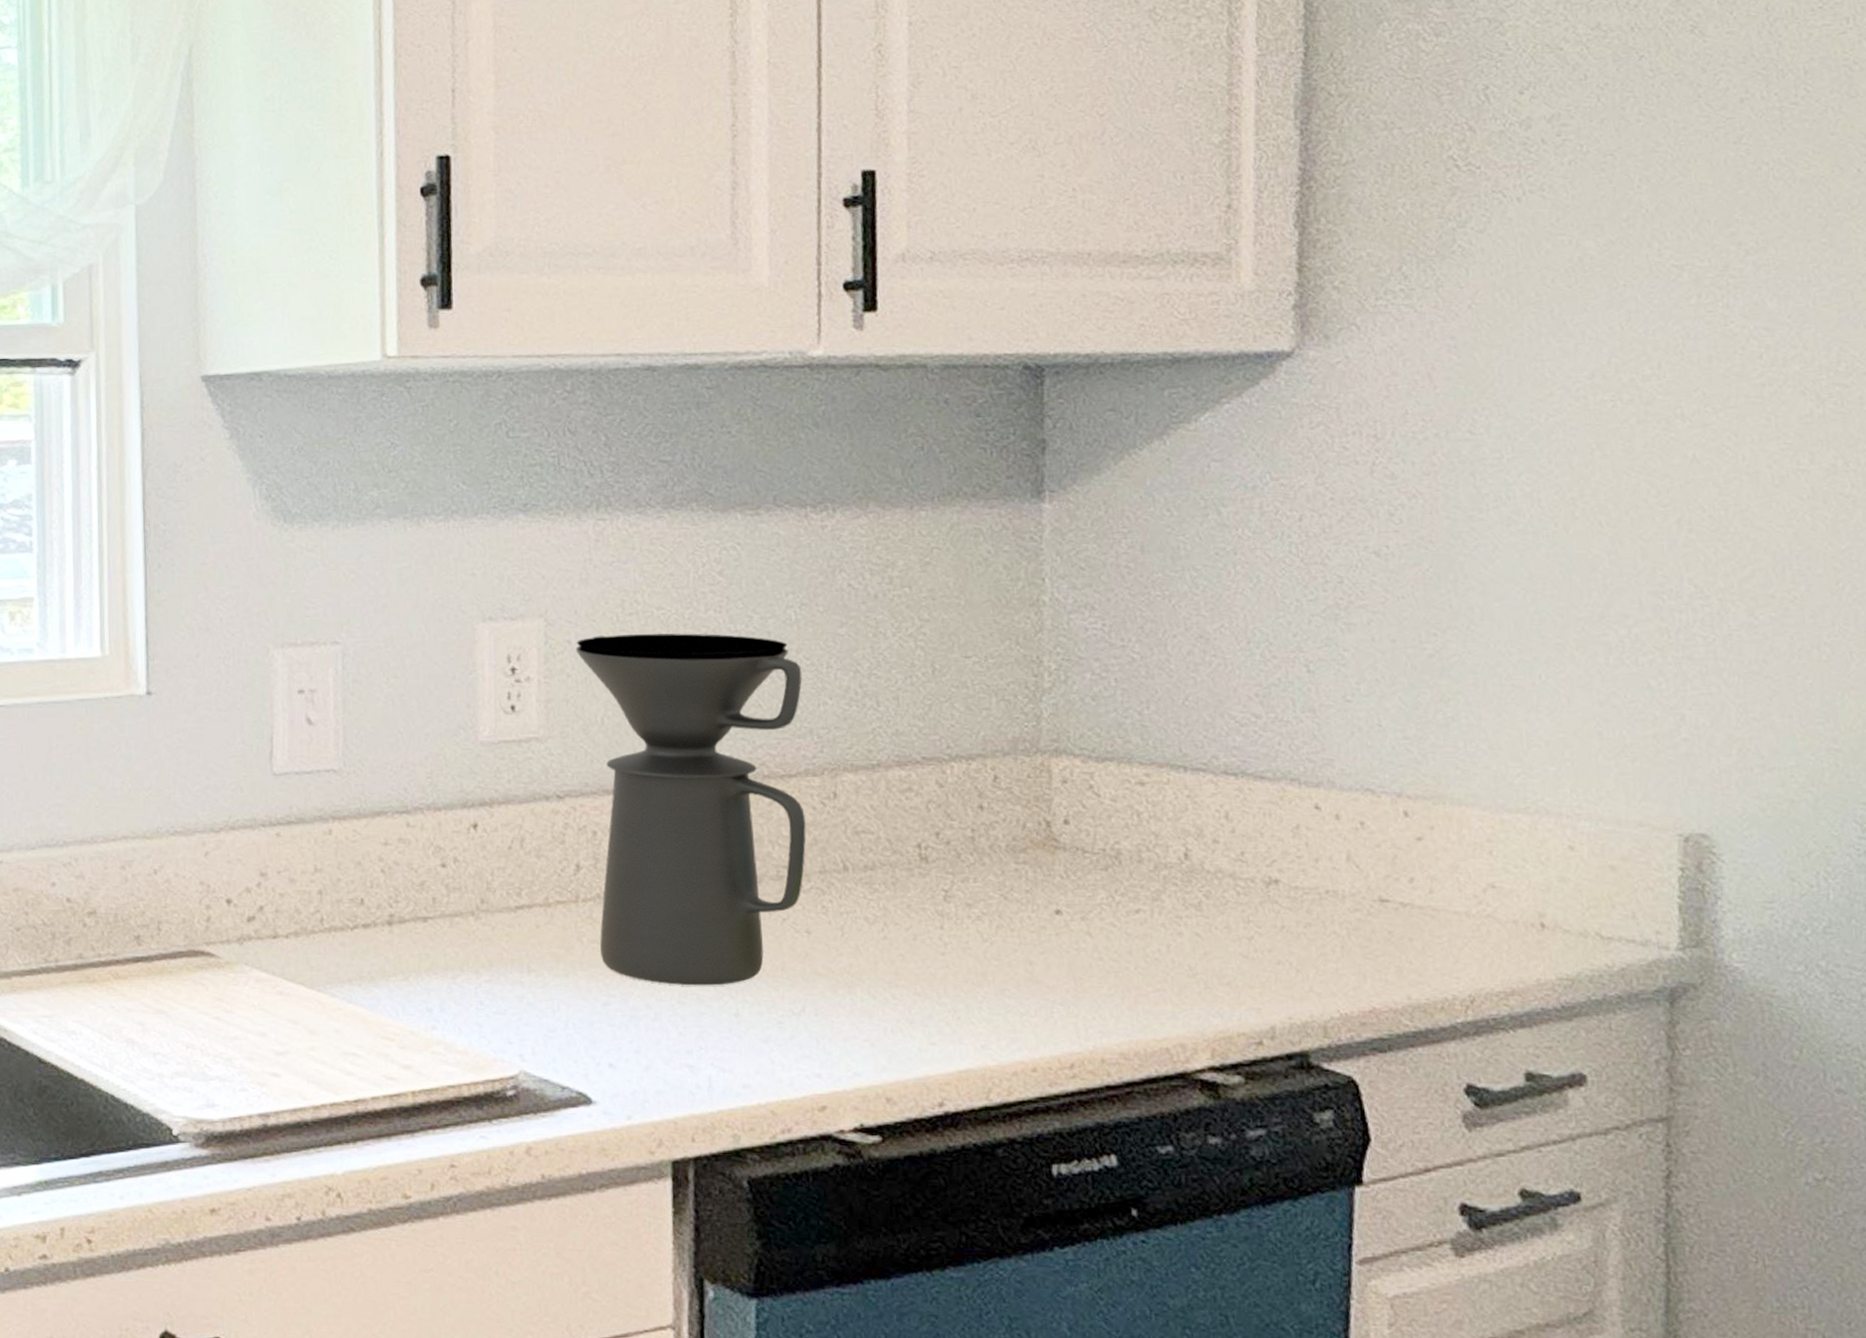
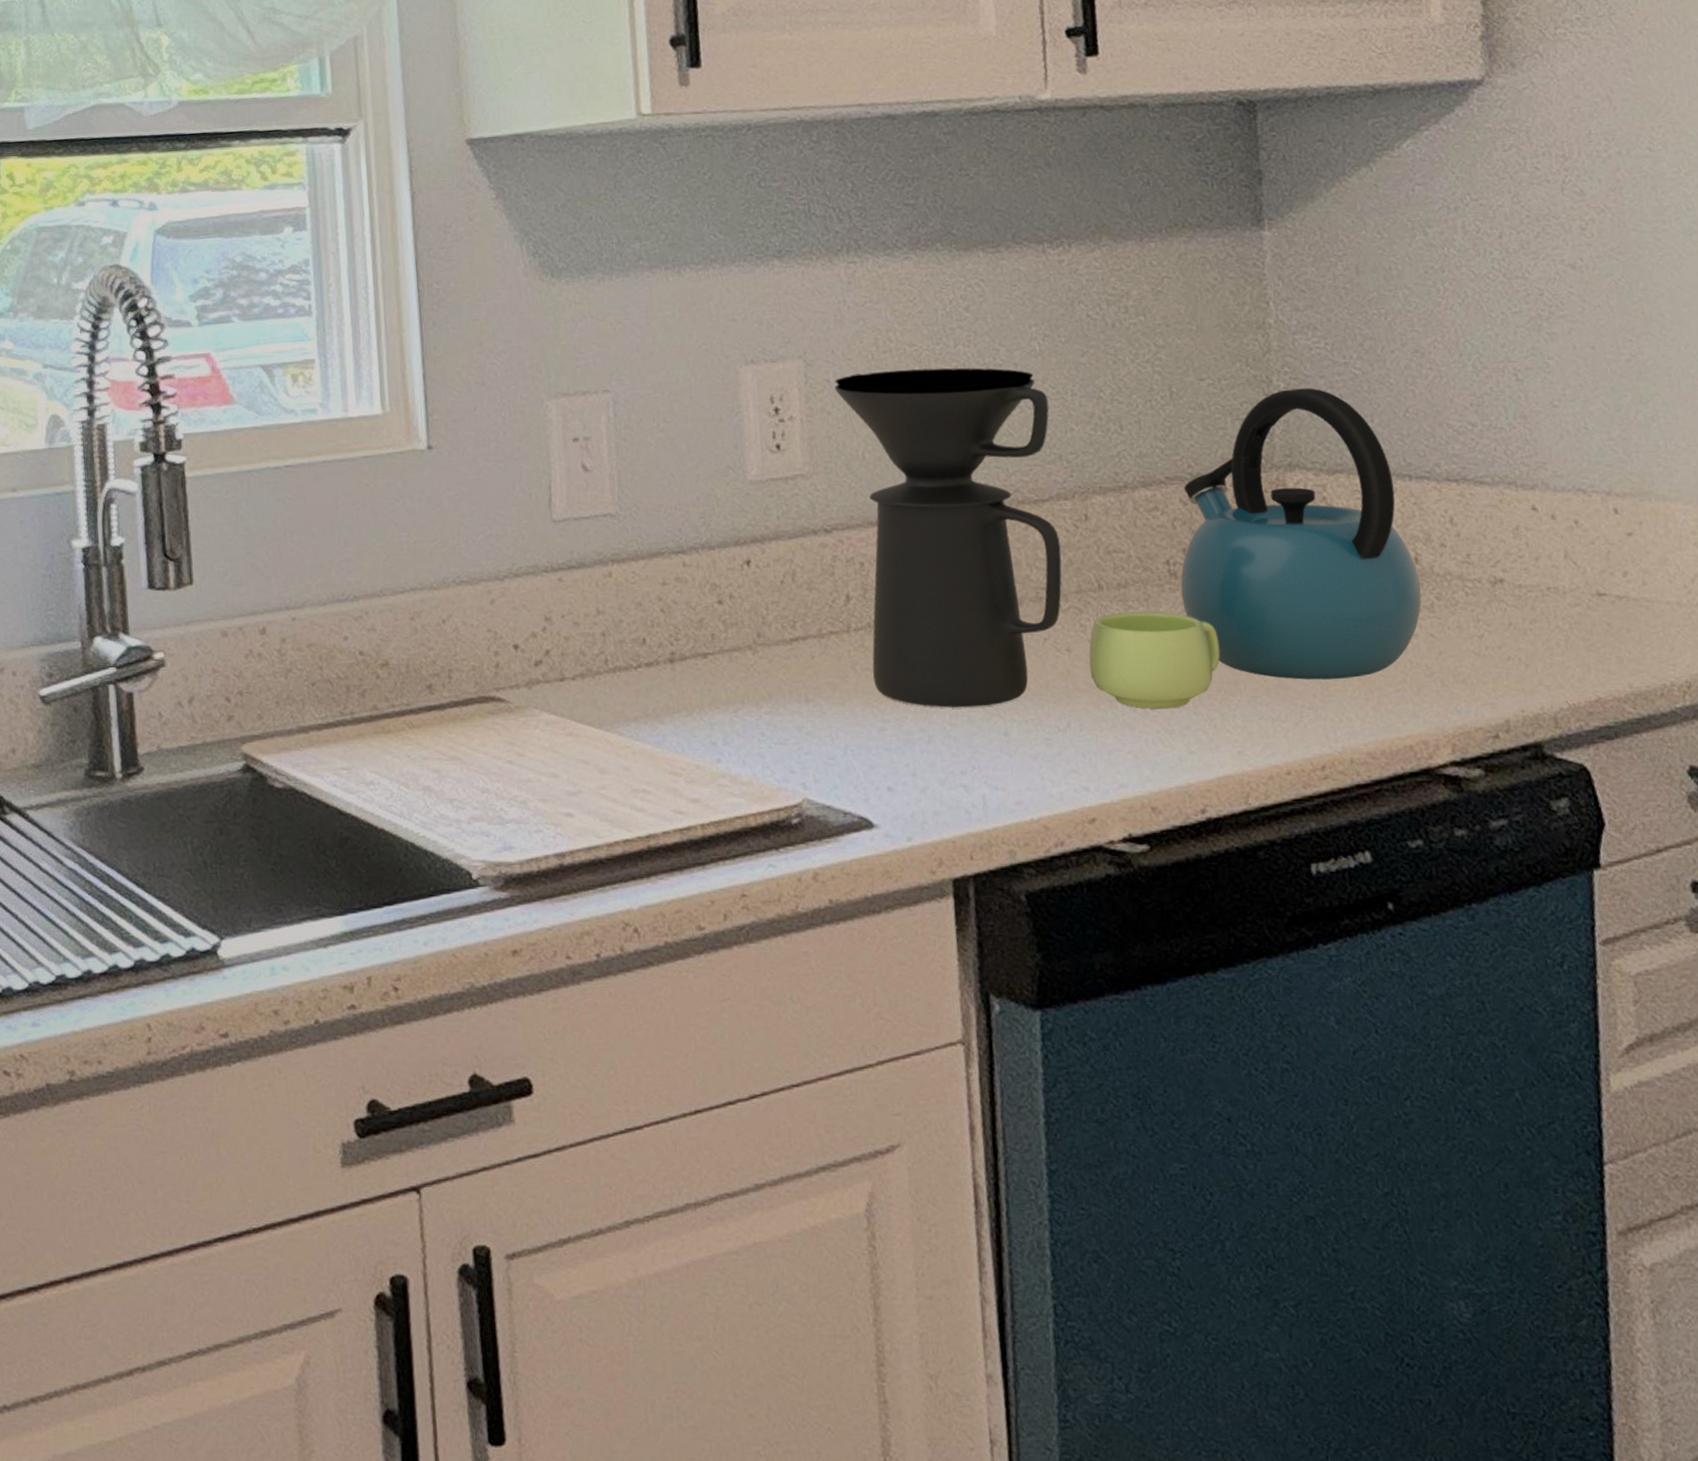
mug: none [829,896,970,998] -> present [1089,611,1221,710]
kettle: none [931,670,1189,975] -> present [1180,388,1422,680]

